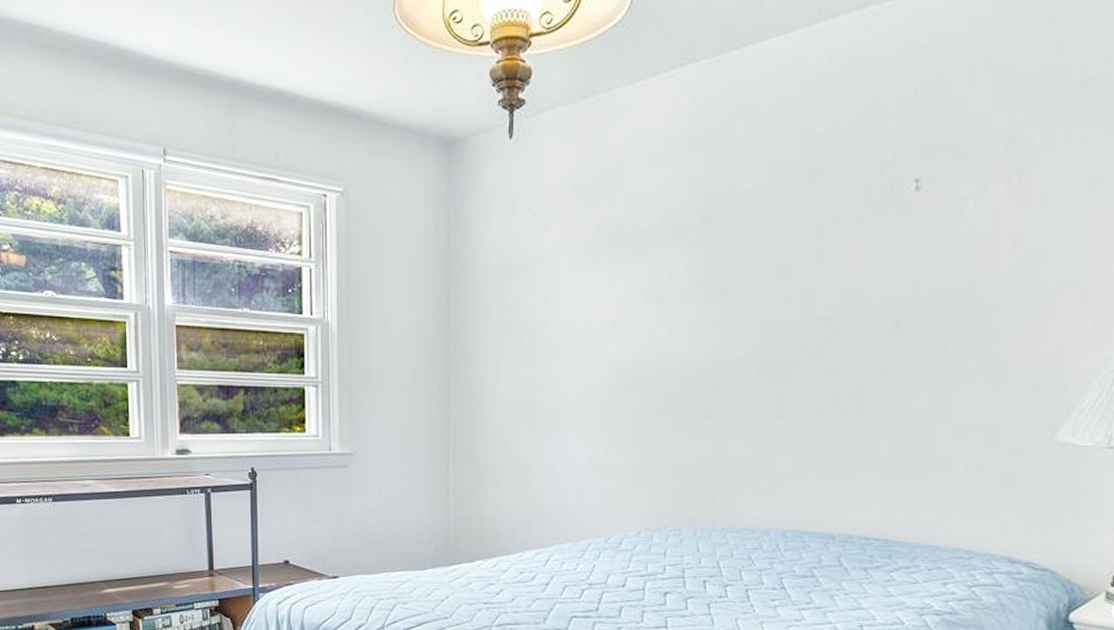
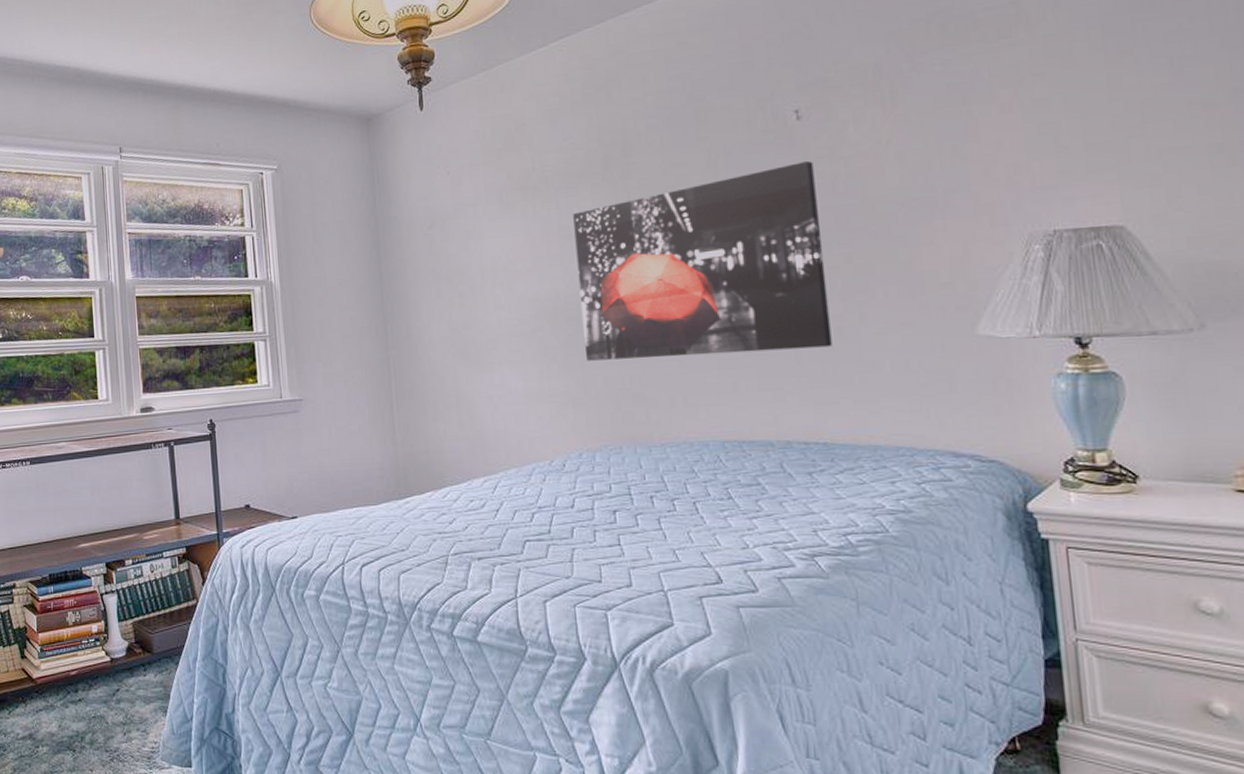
wall art: none [657,239,924,441] -> present [573,161,832,361]

